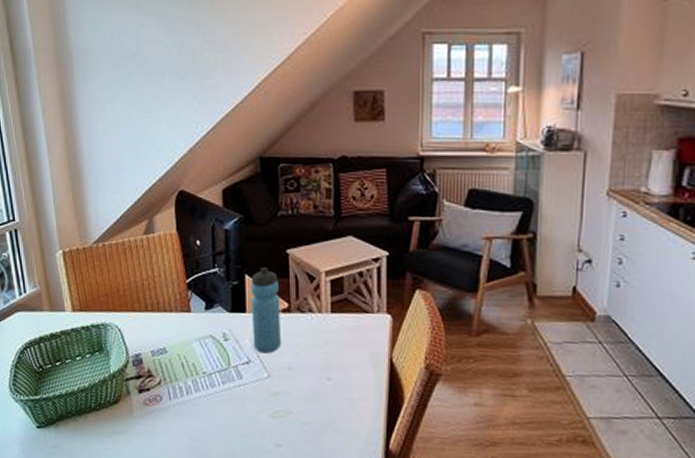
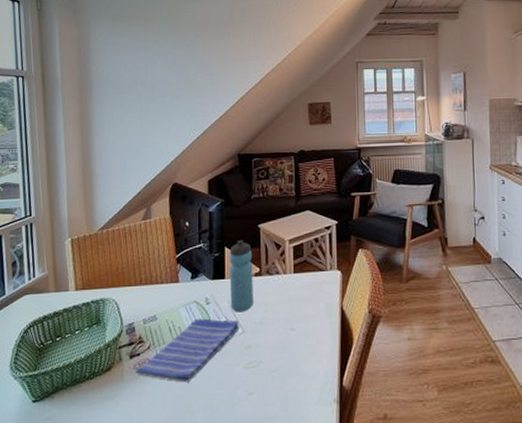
dish towel: none [146,355,264,426] -> present [135,318,239,383]

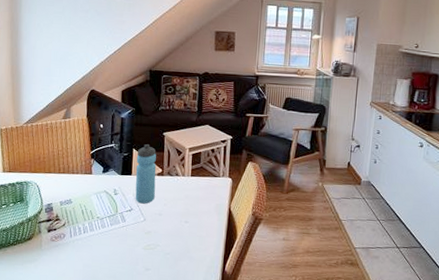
dish towel: present [135,318,239,383] -> none [52,205,142,256]

